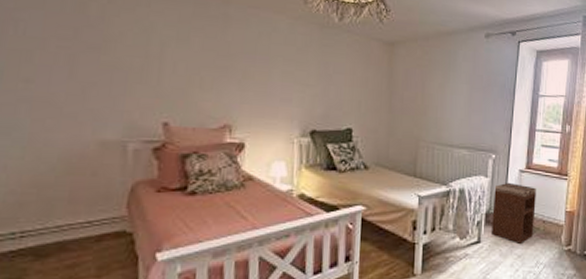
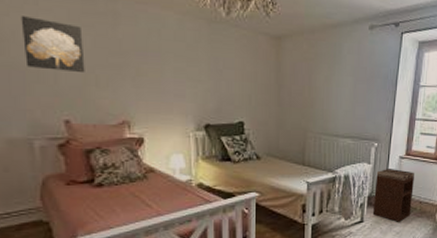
wall art: none [130,17,192,74] -> present [21,16,85,72]

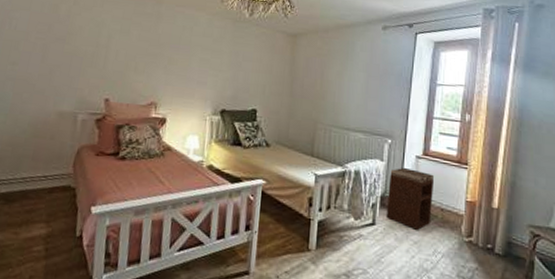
wall art: present [21,16,85,72] -> none [85,15,131,60]

